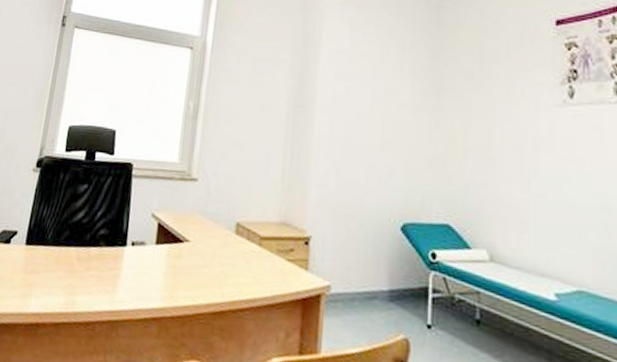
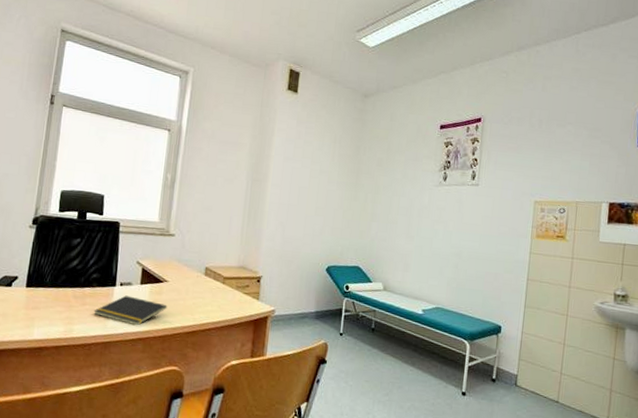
notepad: none [99,258,189,301] -> present [93,295,167,326]

